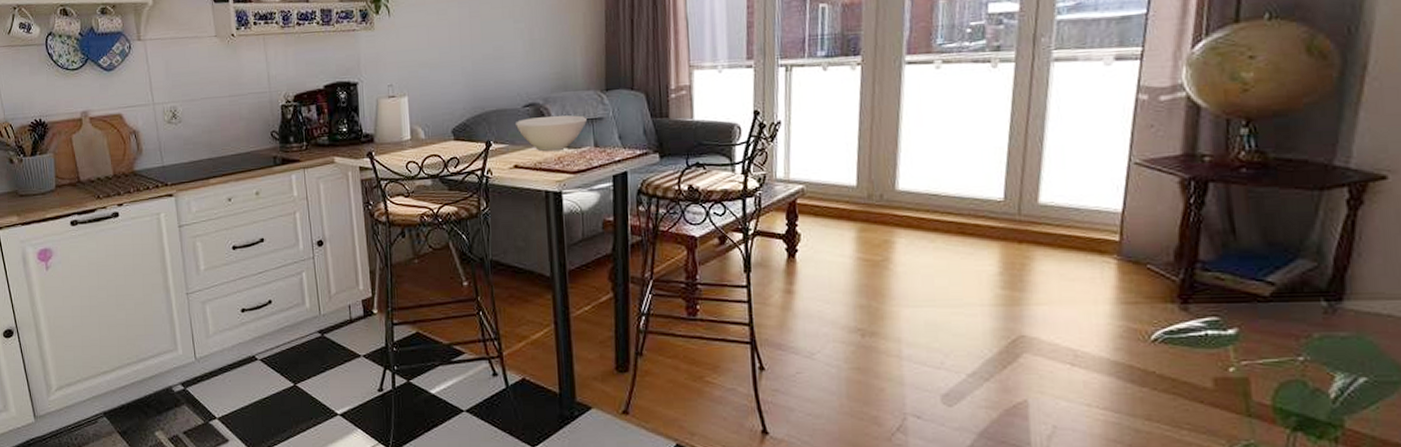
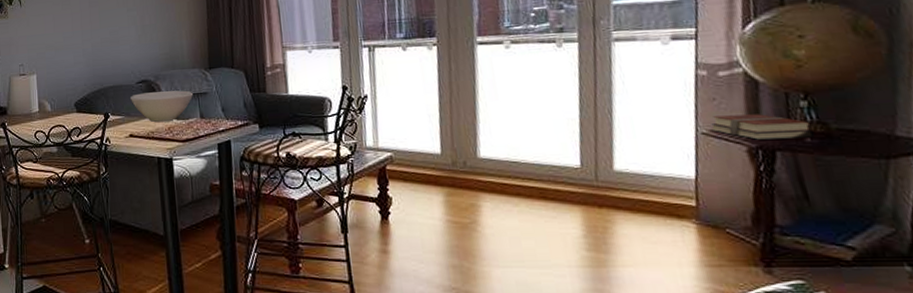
books: none [1144,142,1251,170] -> present [710,114,815,140]

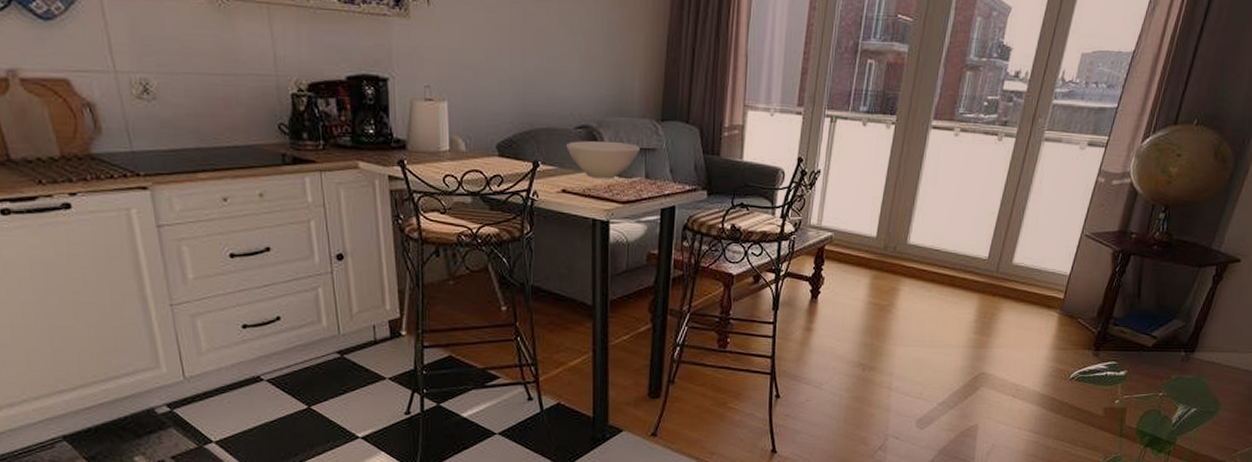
books: present [710,114,815,140] -> none [1092,221,1161,245]

